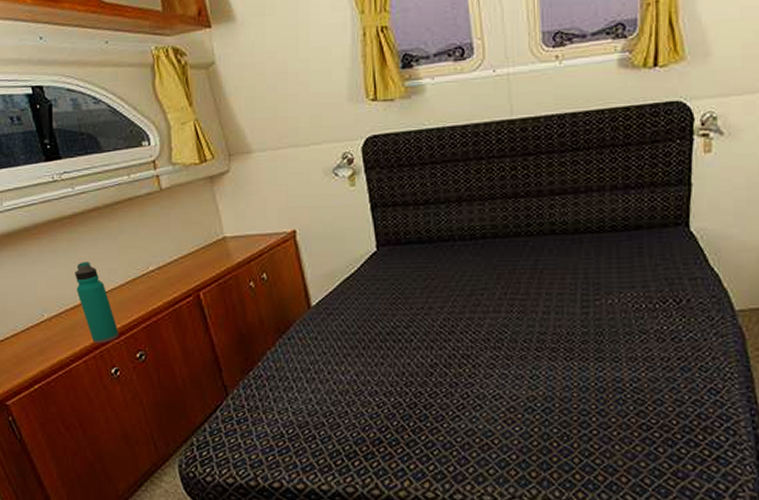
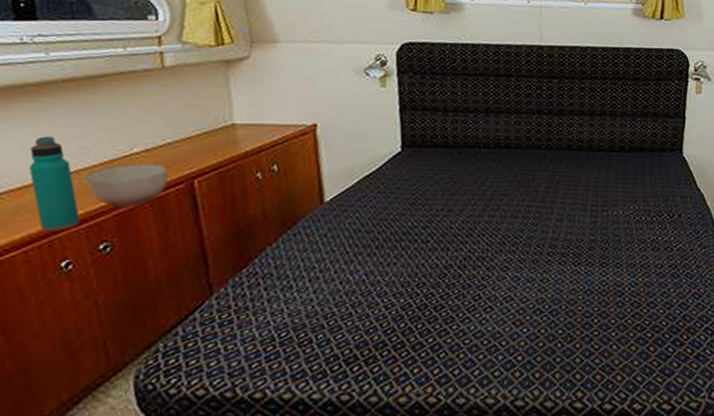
bowl: none [117,280,178,321] -> present [84,164,169,209]

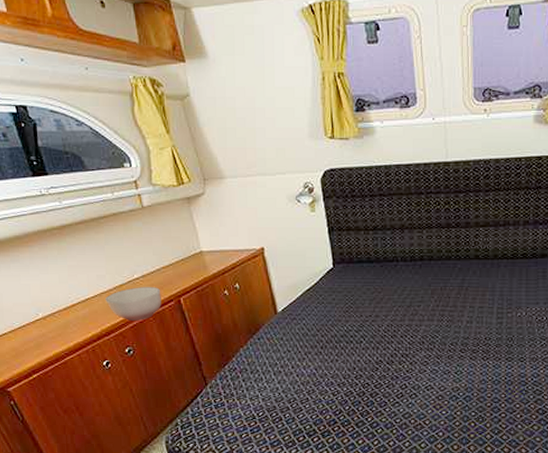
water bottle: present [28,136,81,232] -> none [66,268,109,340]

